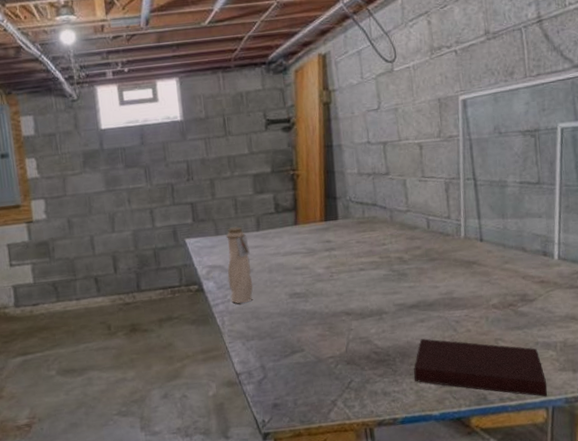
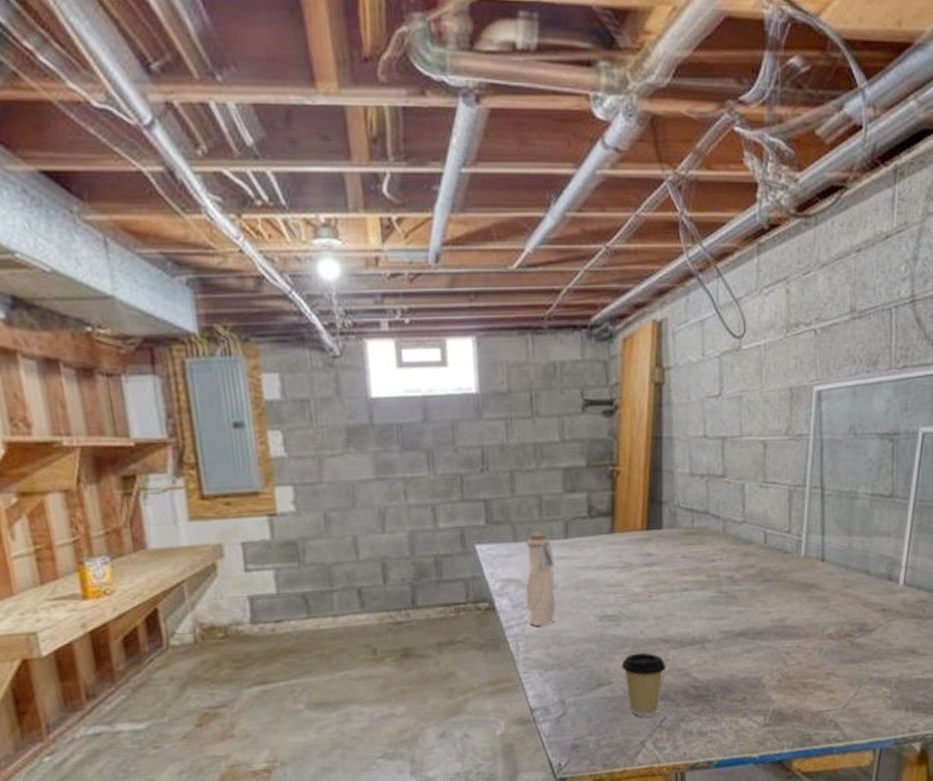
coffee cup: none [311,324,350,380] -> present [621,652,666,717]
notebook: present [414,338,548,397] -> none [735,671,877,738]

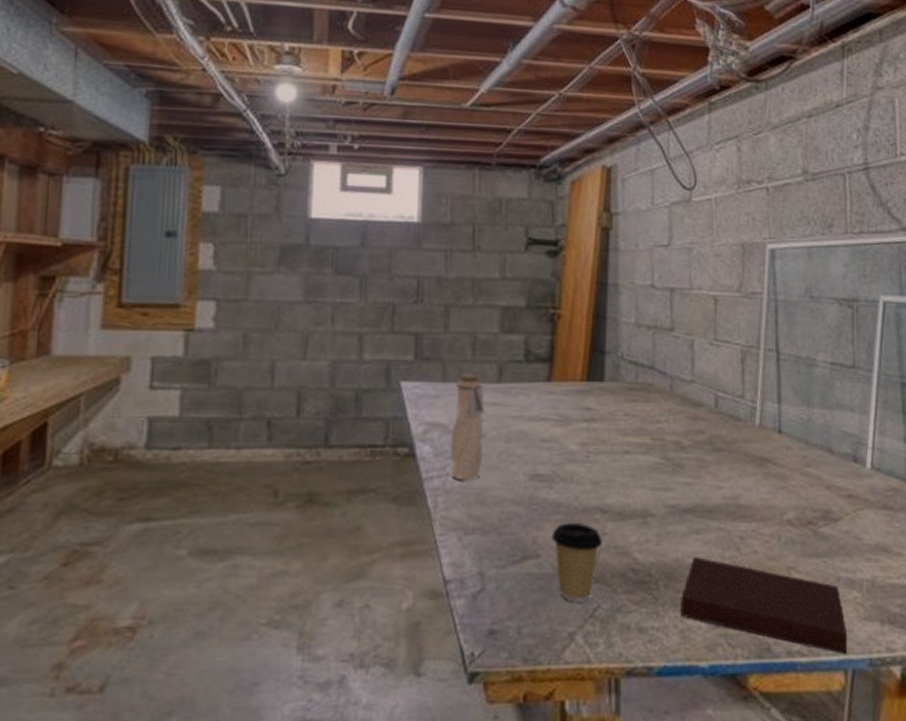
notebook: none [735,671,877,738] -> present [681,557,848,655]

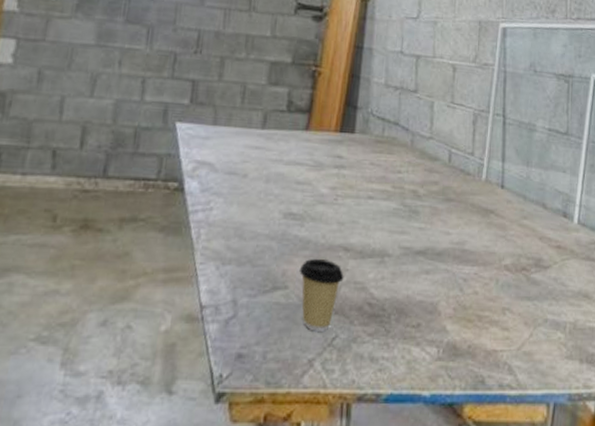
water bottle: present [450,373,485,481] -> none [214,119,249,216]
notebook: present [681,557,848,655] -> none [408,295,551,390]

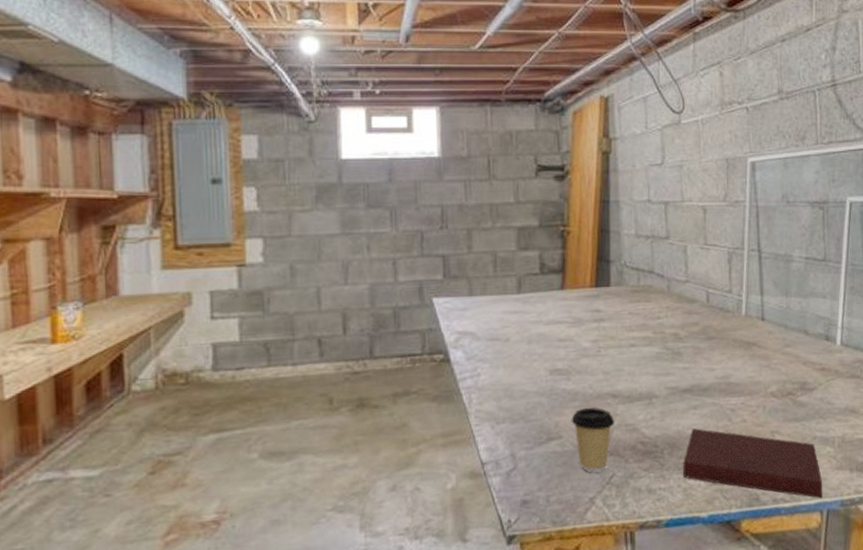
notebook: none [408,295,551,390] -> present [683,428,823,499]

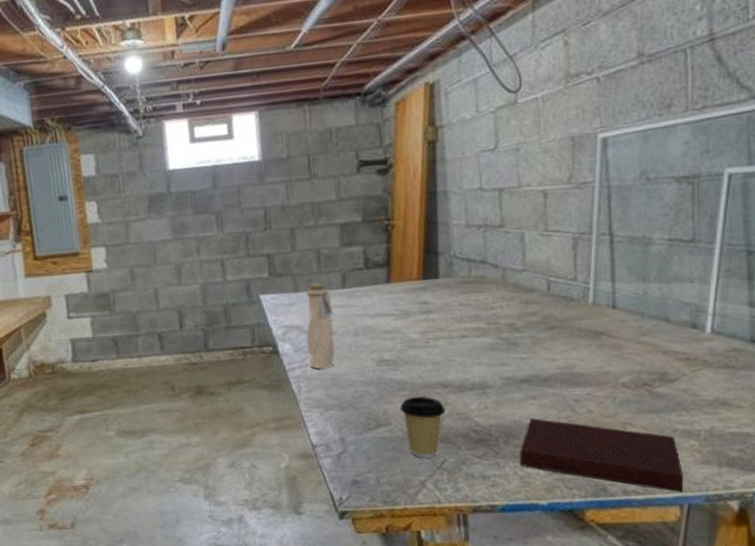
water bottle: none [479,287,509,379] -> present [306,283,335,369]

